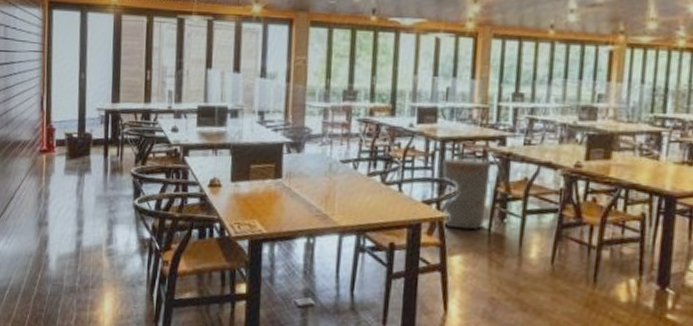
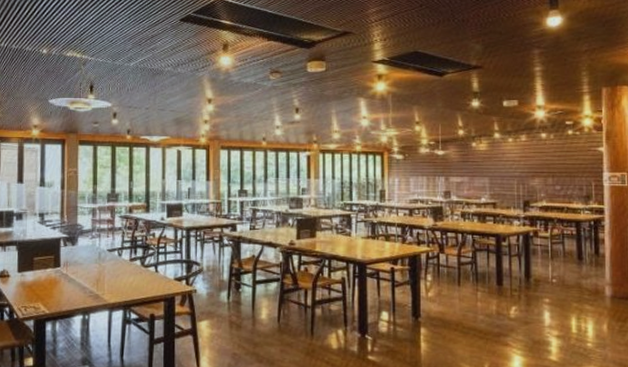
trash can: present [441,154,491,230] -> none [188,240,227,300]

